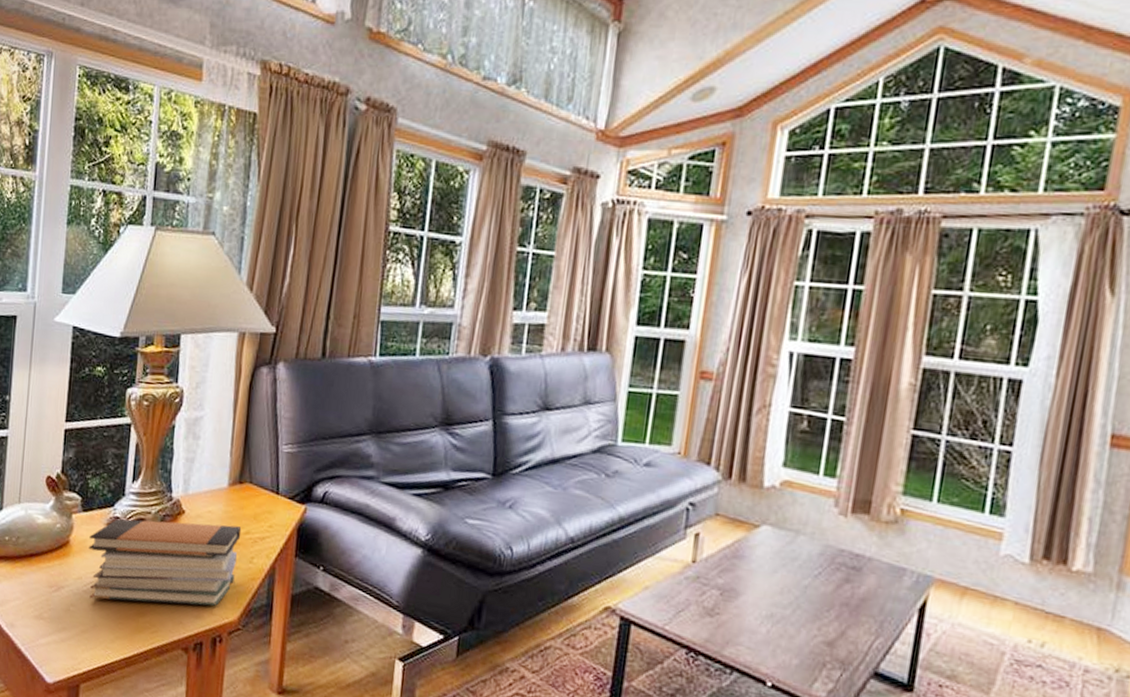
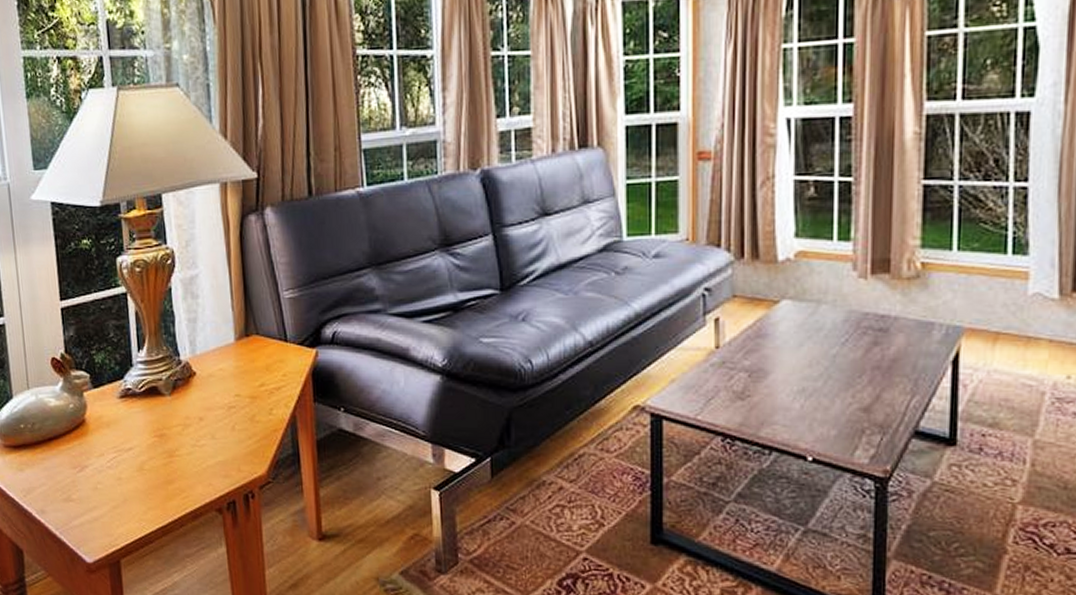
book stack: present [88,518,242,606] -> none [104,380,257,474]

